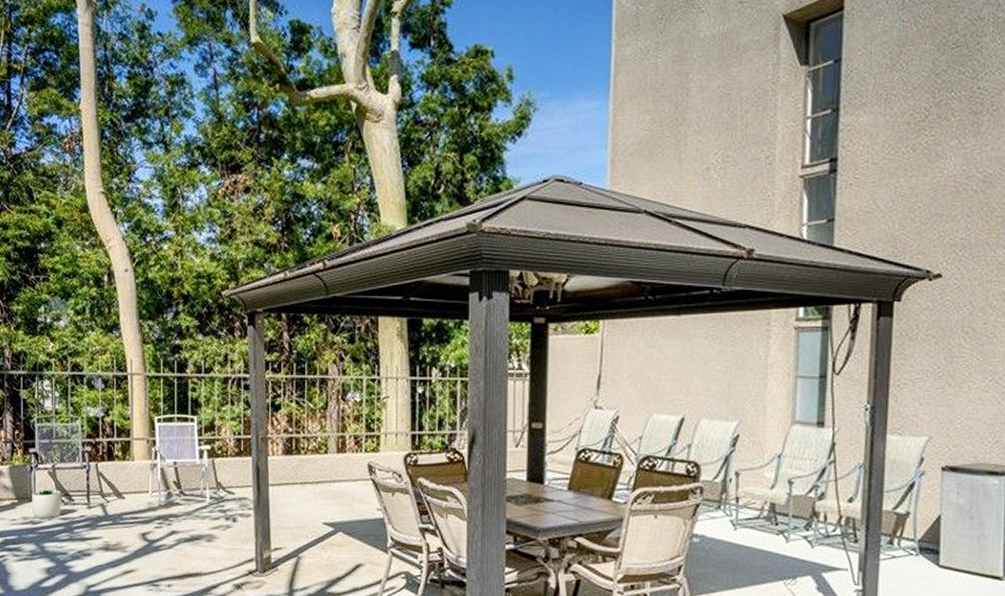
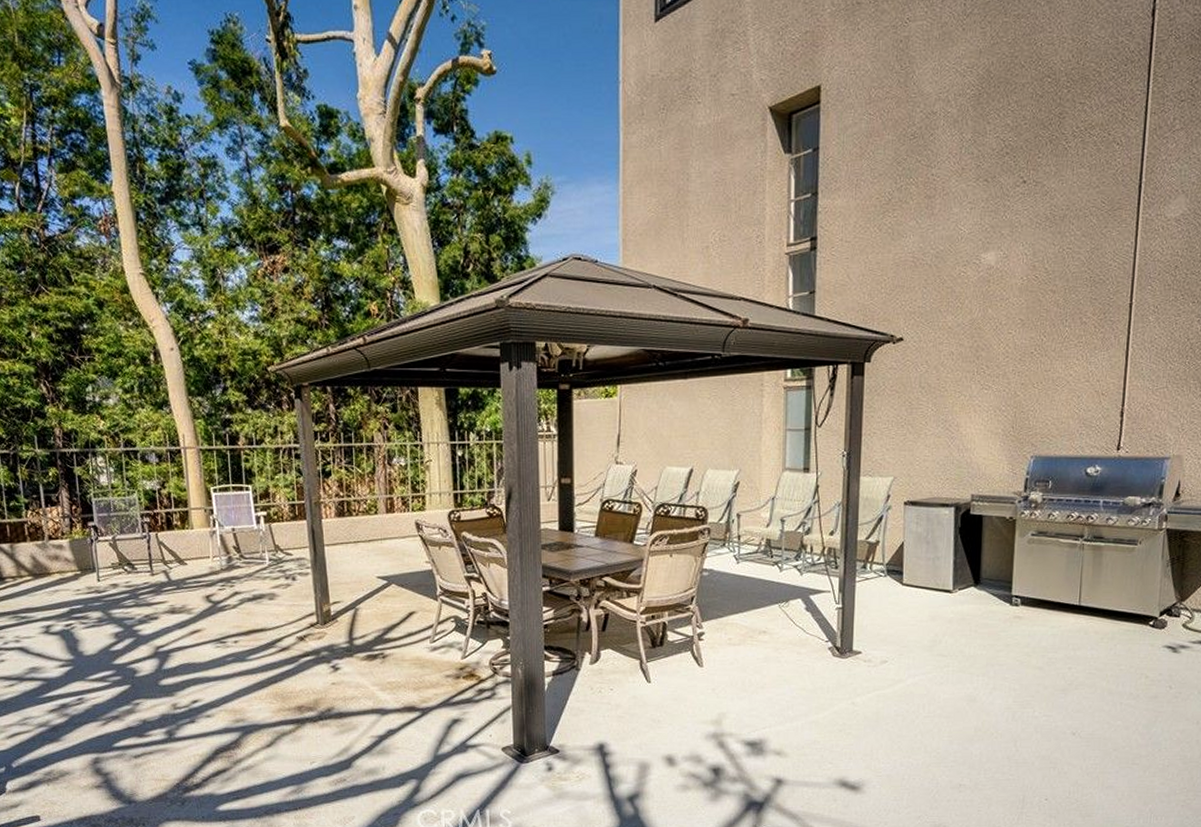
planter: present [32,489,61,519] -> none [94,560,125,588]

